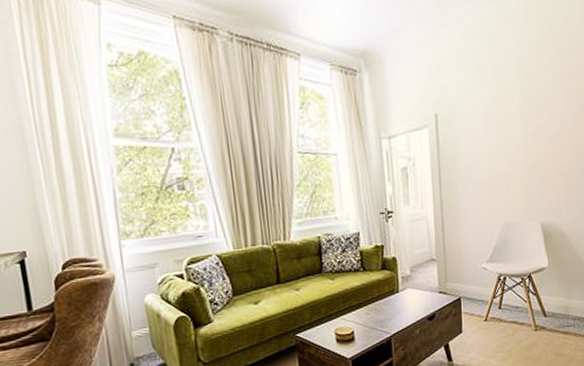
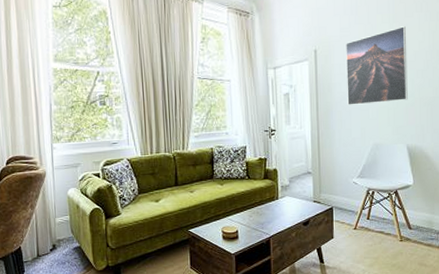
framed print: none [469,84,541,179] -> present [345,26,408,105]

